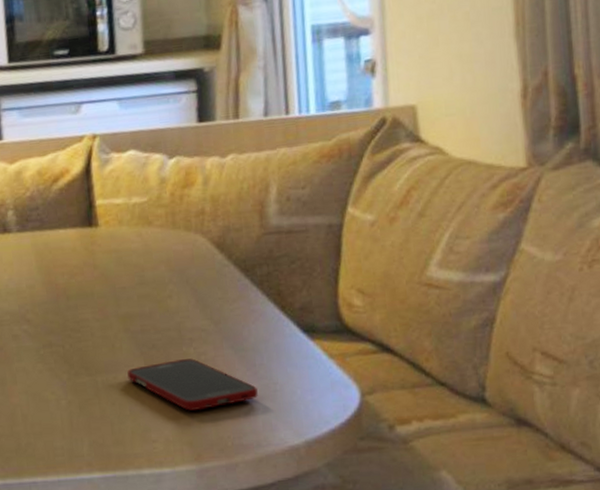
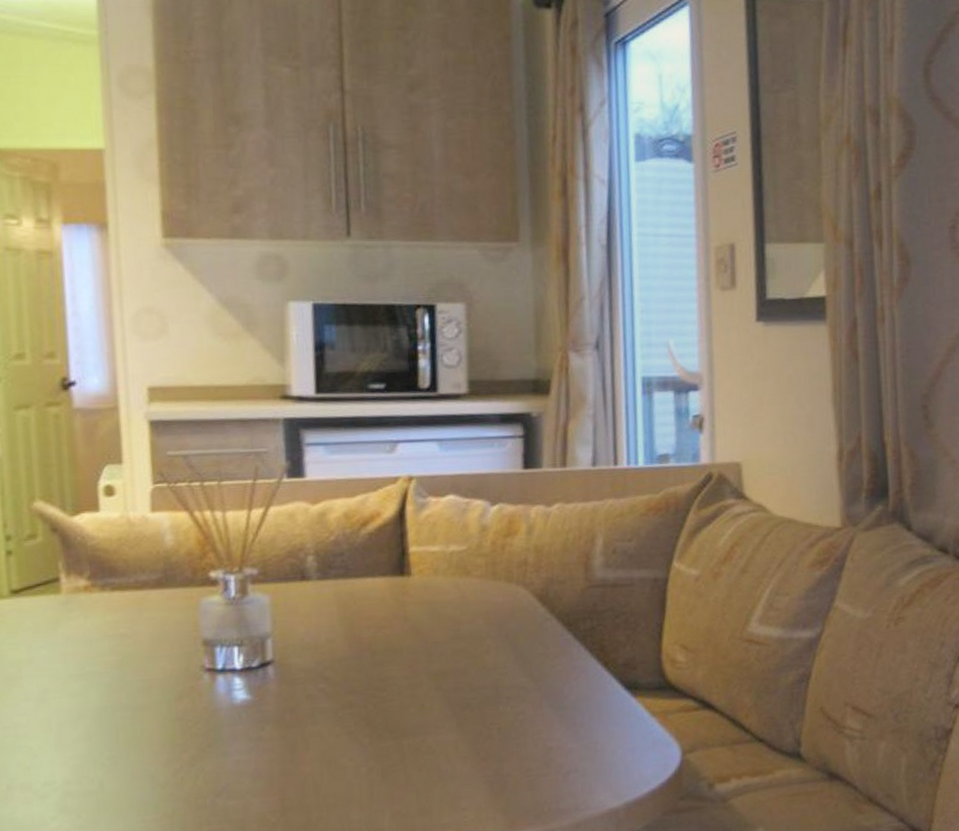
cell phone: present [127,358,258,411] -> none [437,718,577,775]

